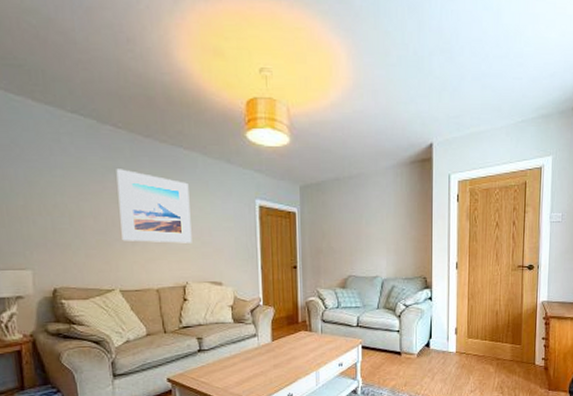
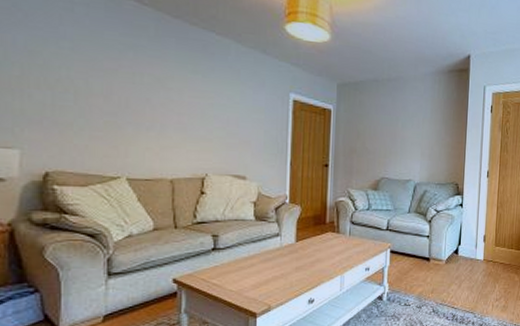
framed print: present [116,169,192,243] -> none [135,47,218,133]

